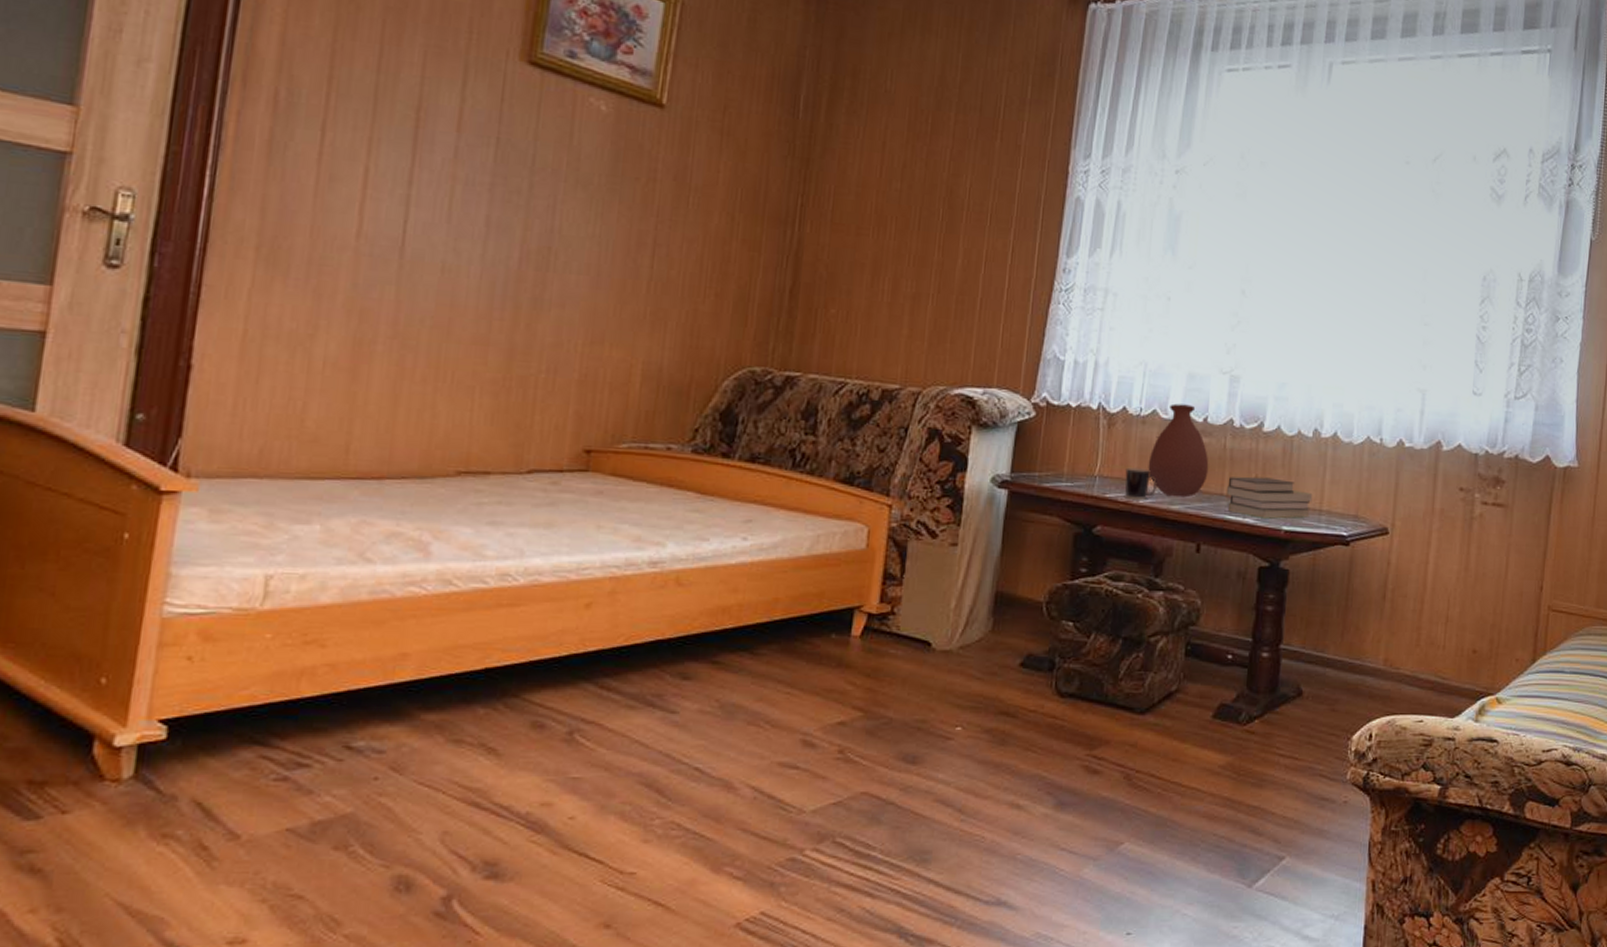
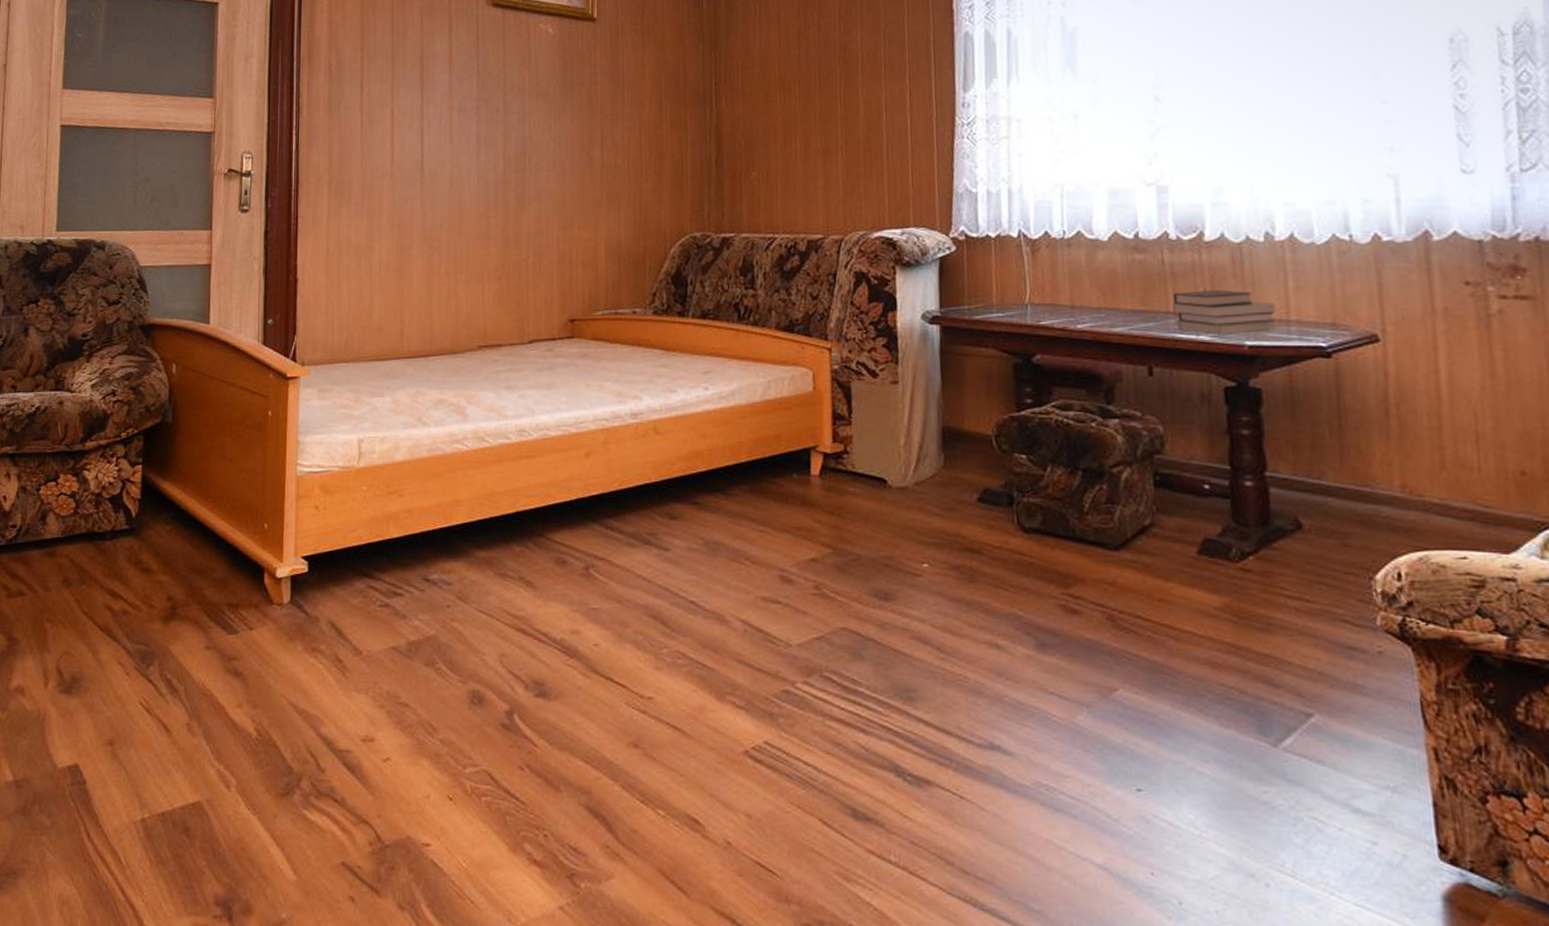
mug: present [1124,467,1157,501] -> none [1057,292,1094,326]
vase: present [1148,403,1209,498] -> none [1080,222,1149,319]

